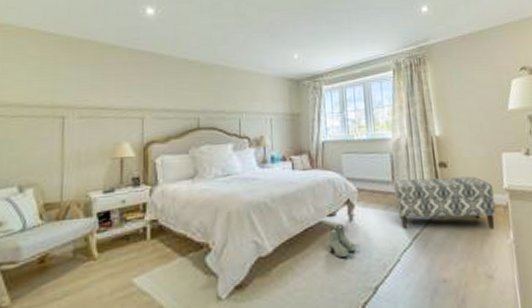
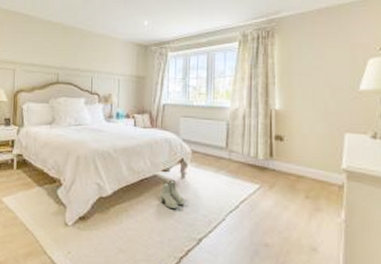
bench: present [394,176,497,229] -> none [227,147,330,206]

